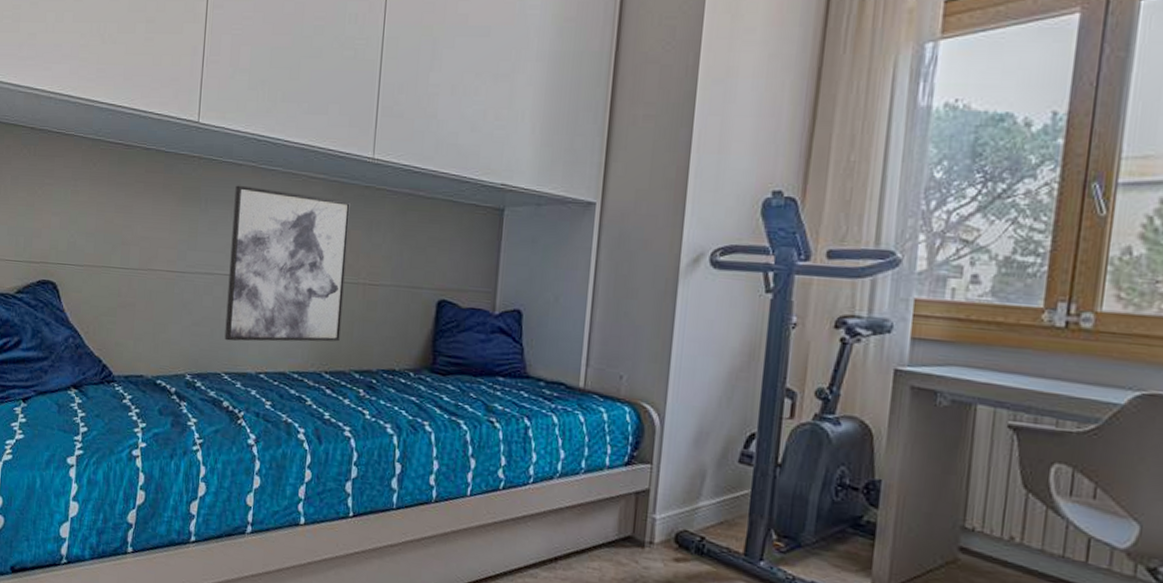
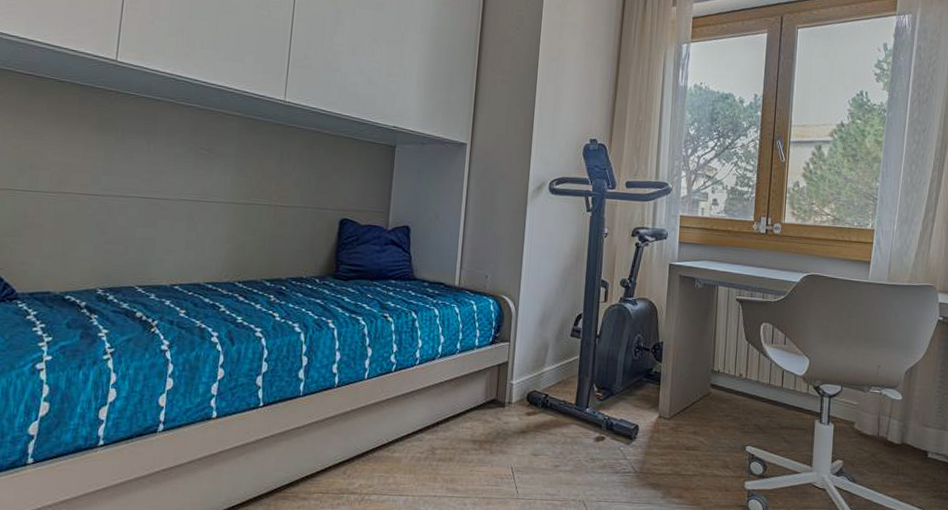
wall art: present [224,185,350,342] -> none [139,118,264,257]

